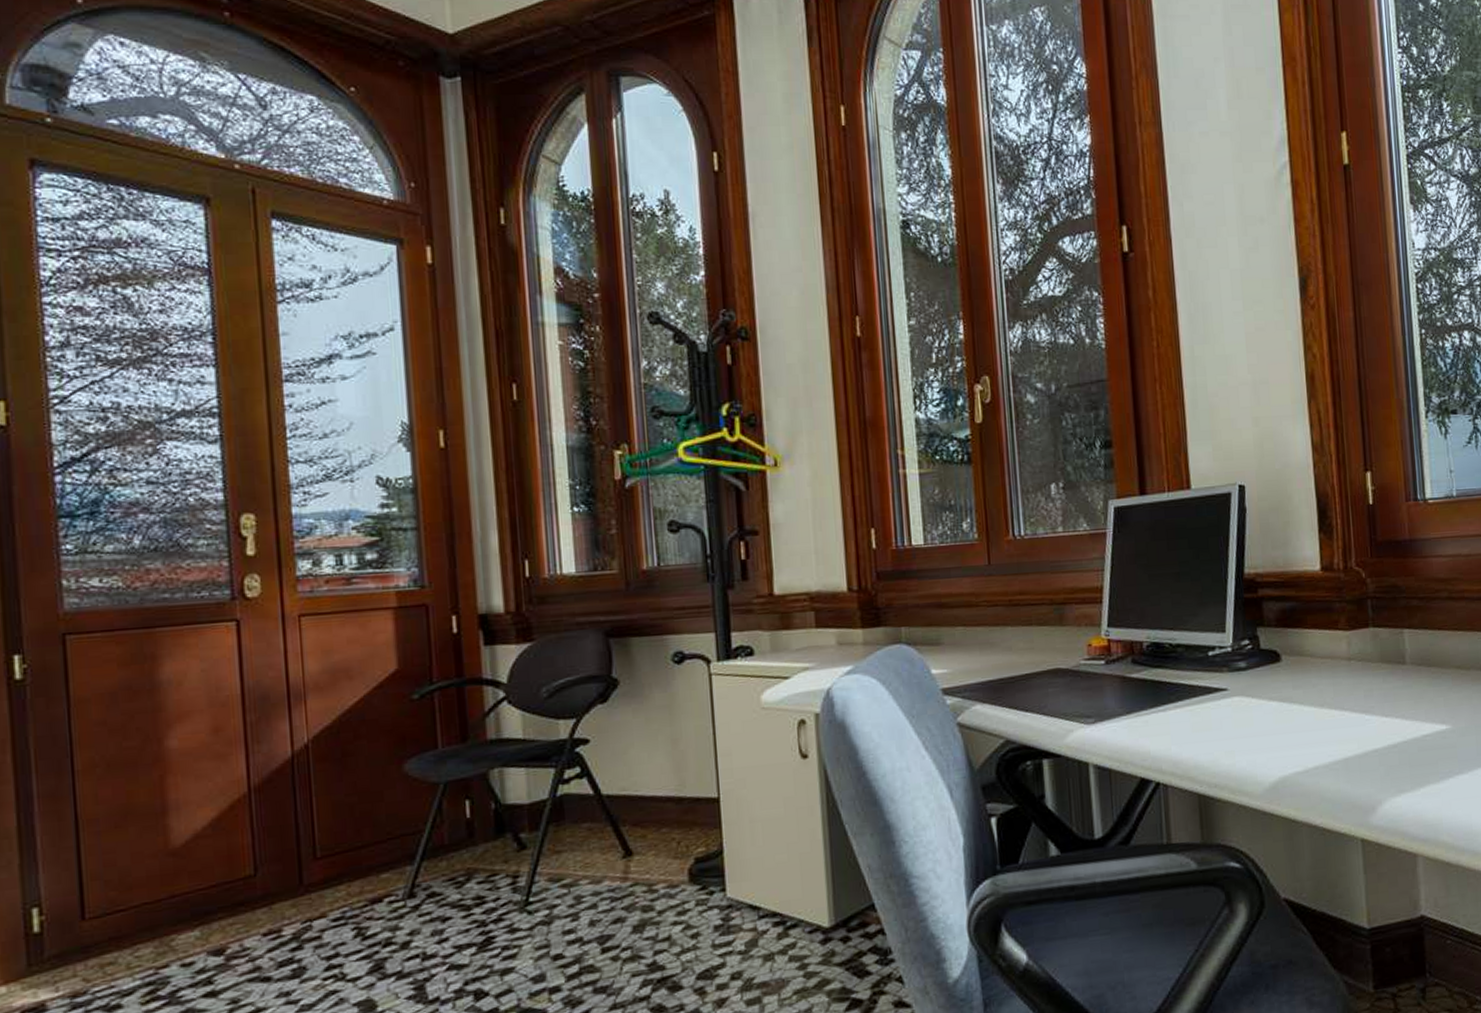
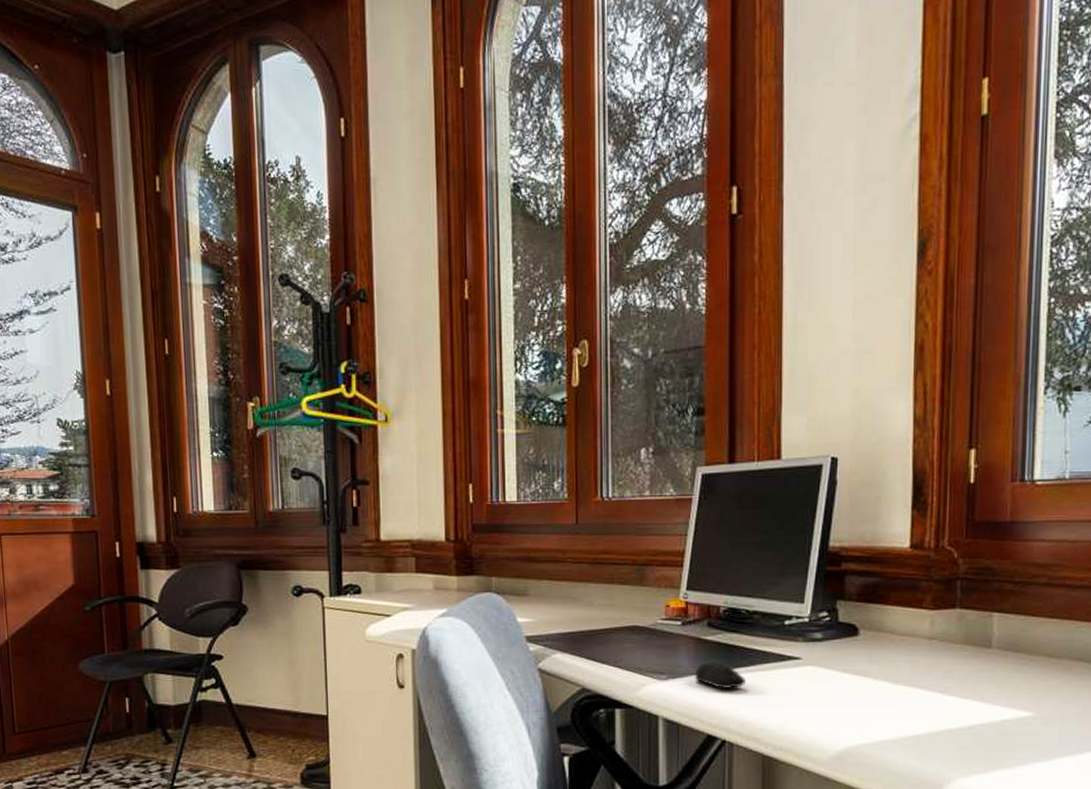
computer mouse: none [1122,698,1176,728] -> present [694,660,747,688]

